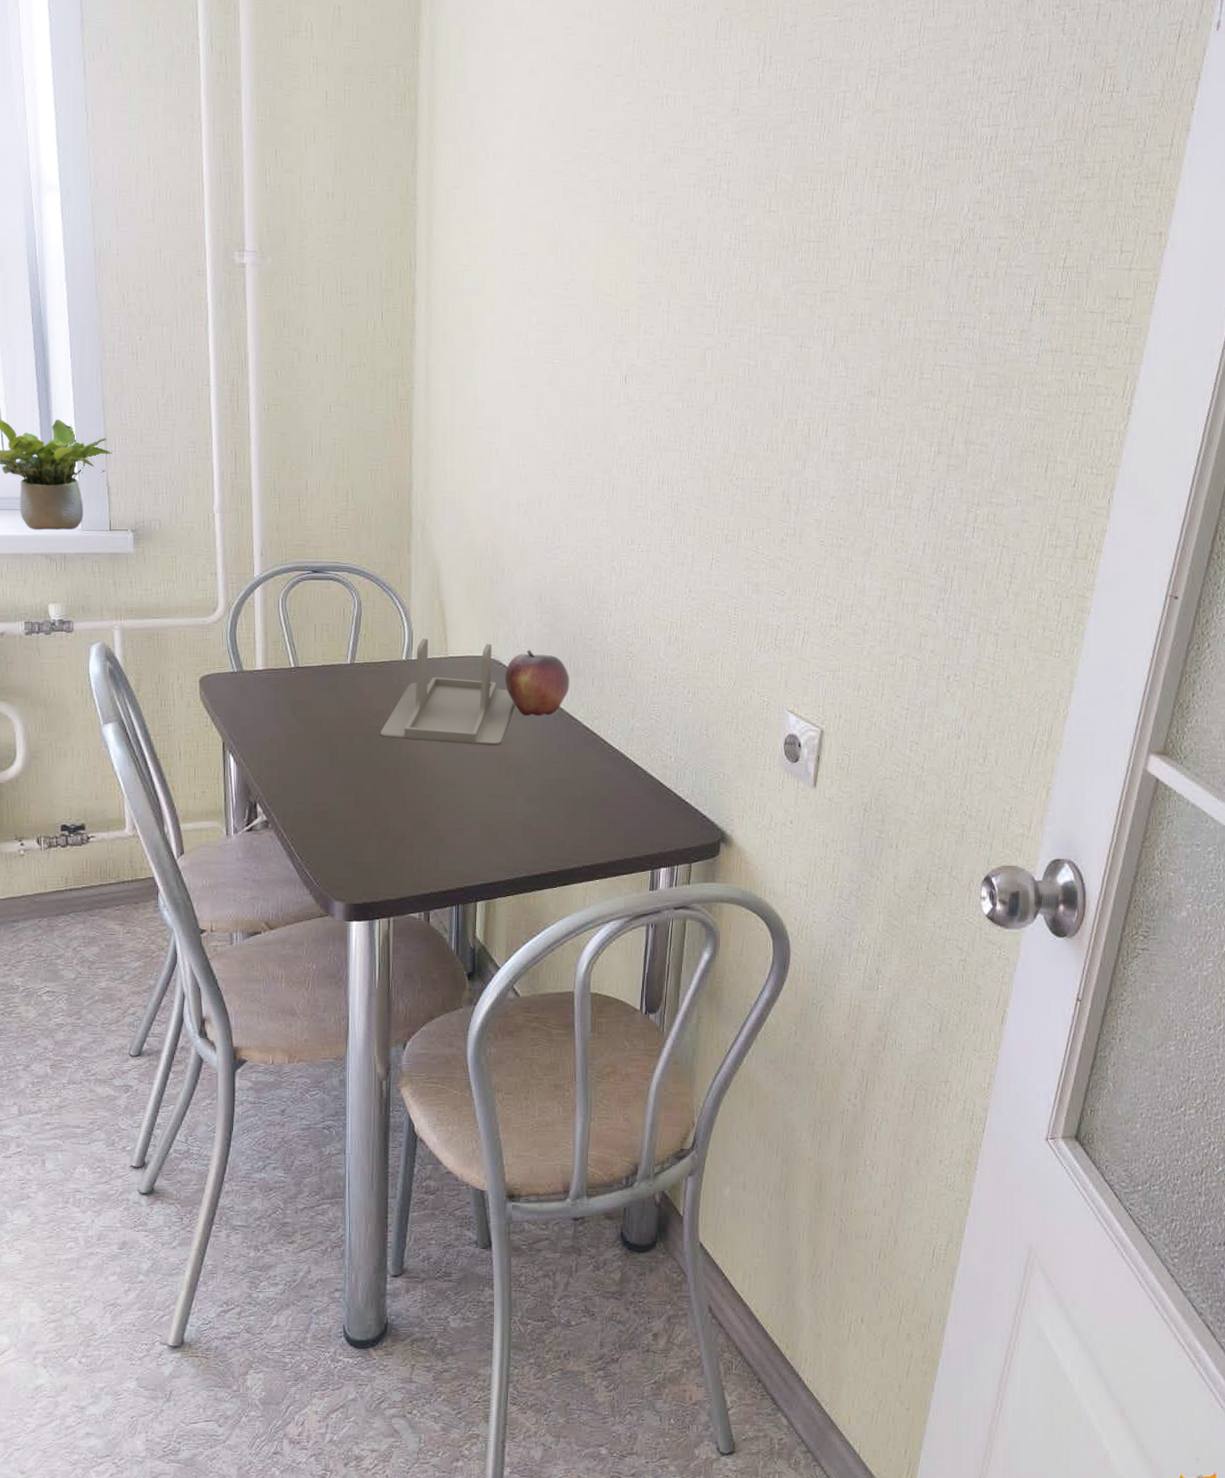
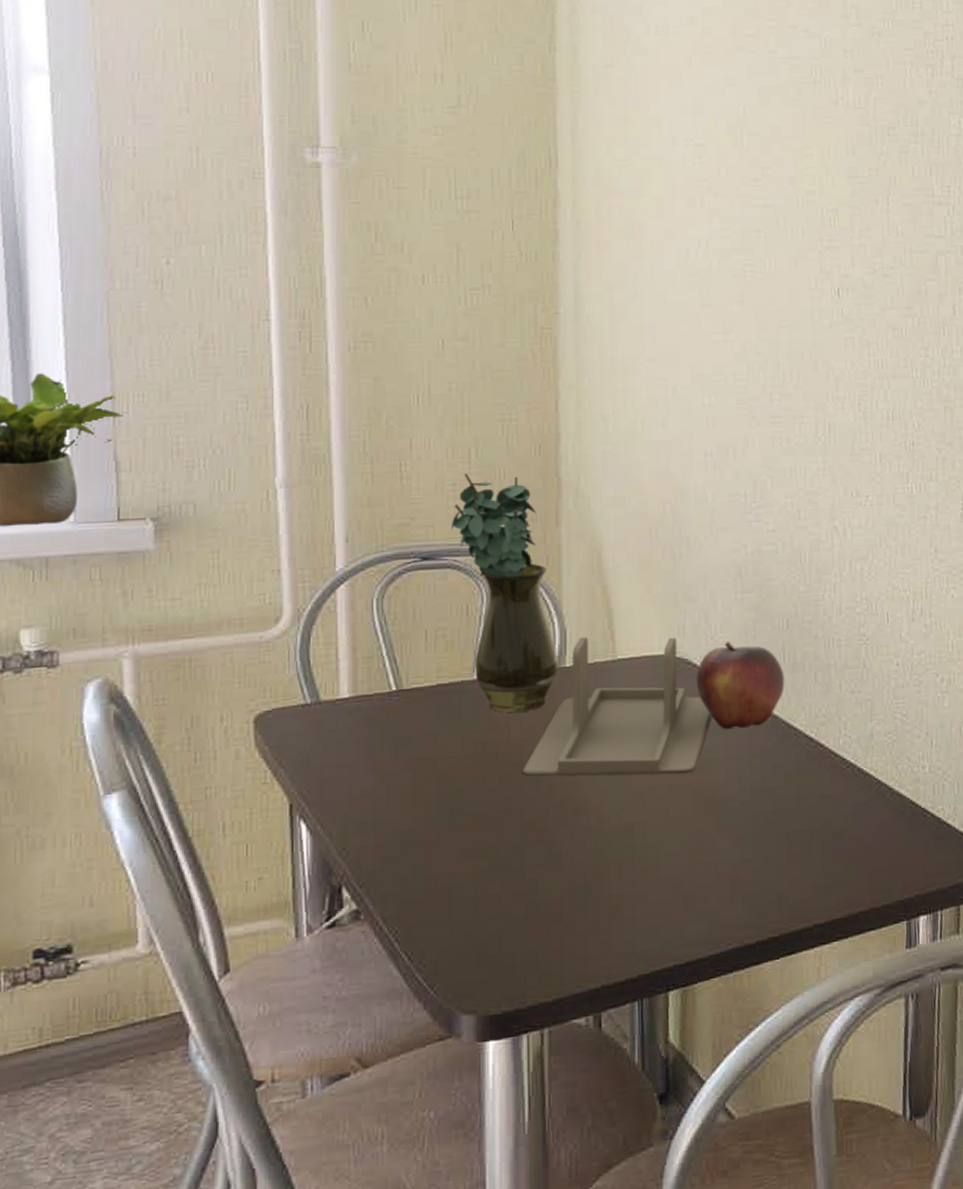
vase: none [333,510,406,690] -> present [450,474,558,713]

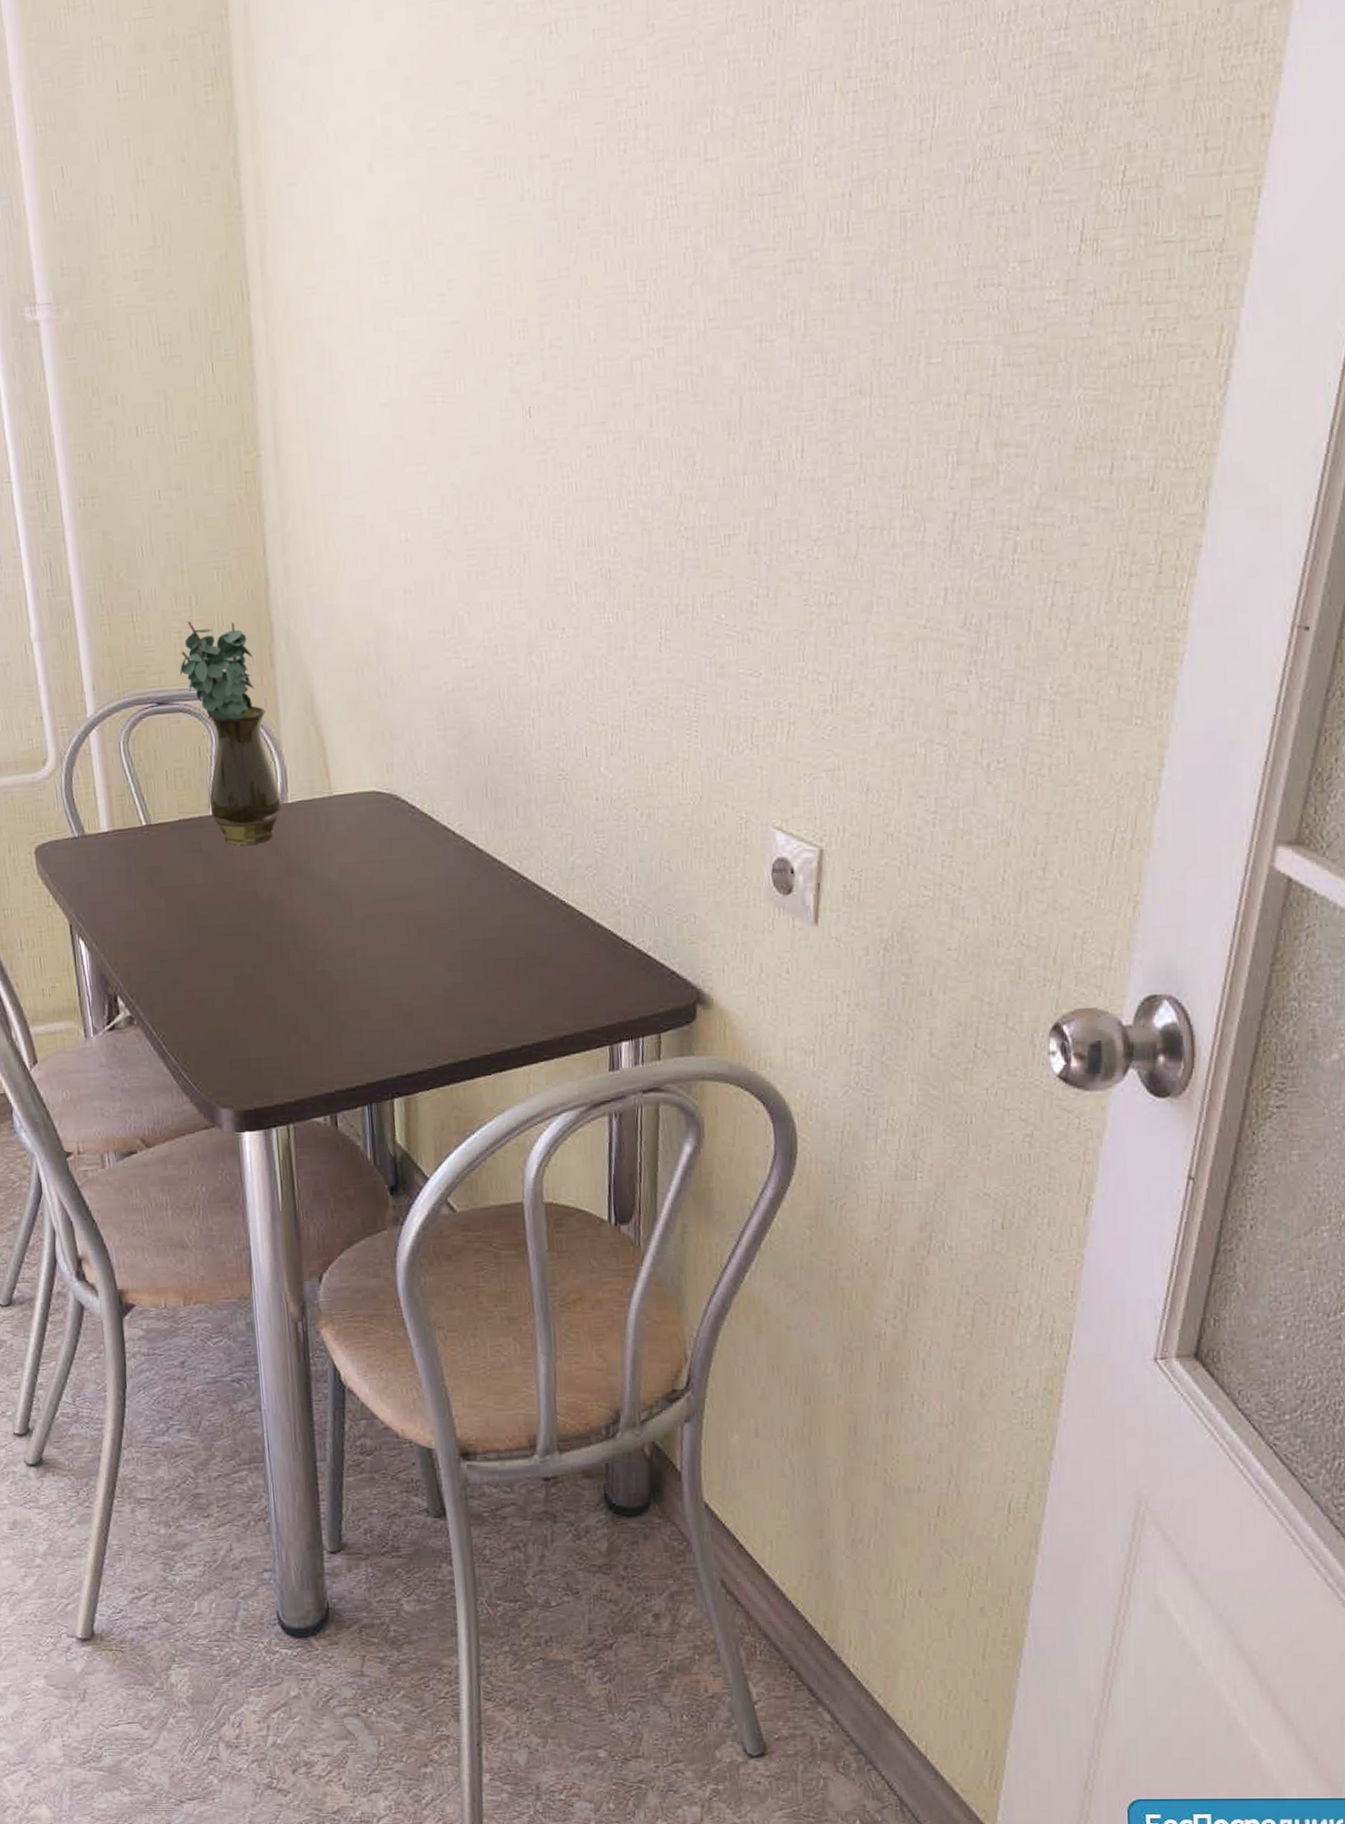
napkin holder: present [522,637,712,777] -> none [256,774,421,904]
fruit: present [696,642,785,729] -> none [405,778,488,862]

